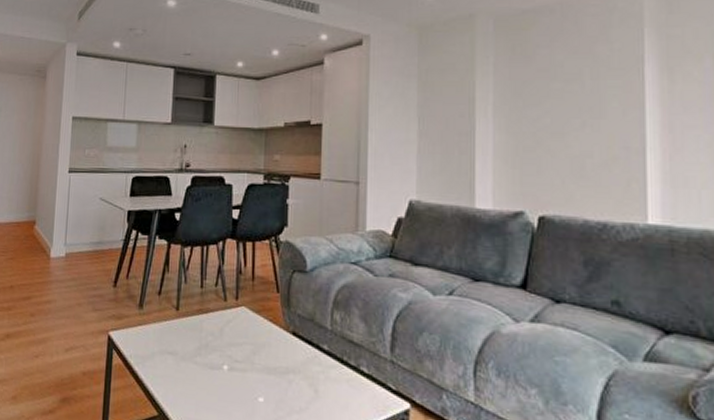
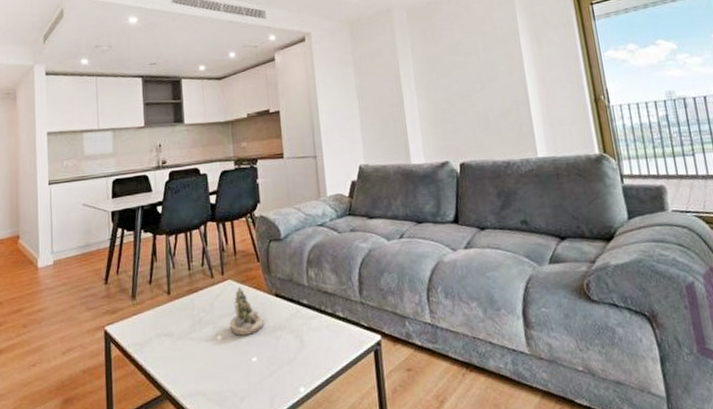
succulent planter: none [238,315,276,372] -> present [229,286,263,336]

